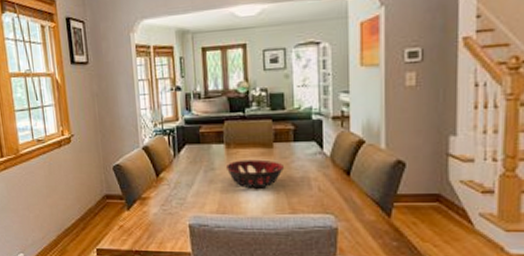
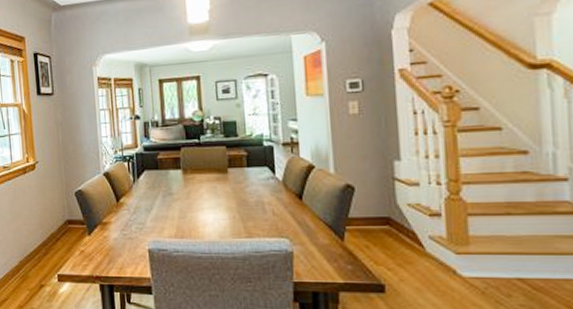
decorative bowl: present [225,159,285,189] -> none [183,184,240,213]

